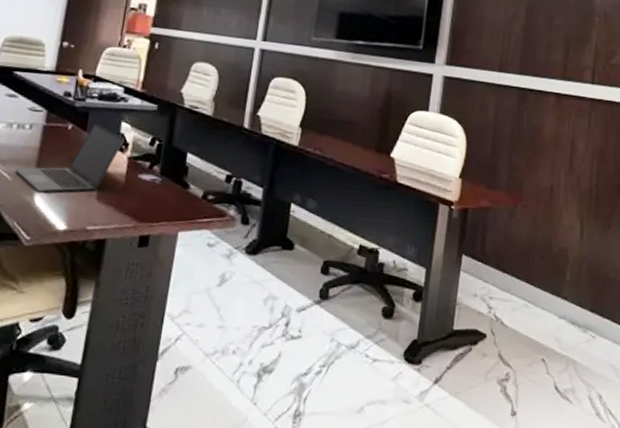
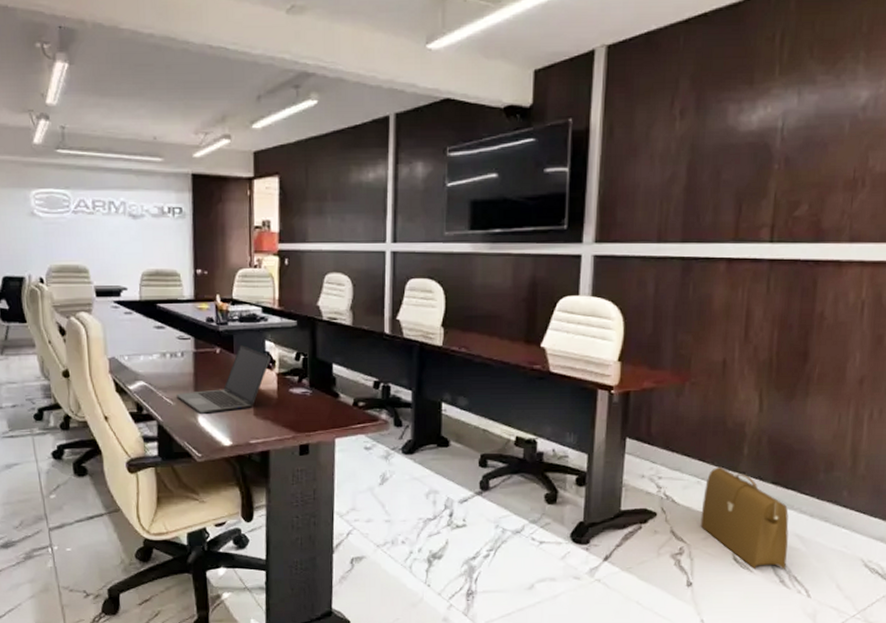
briefcase: none [526,290,604,402] -> present [700,466,789,570]

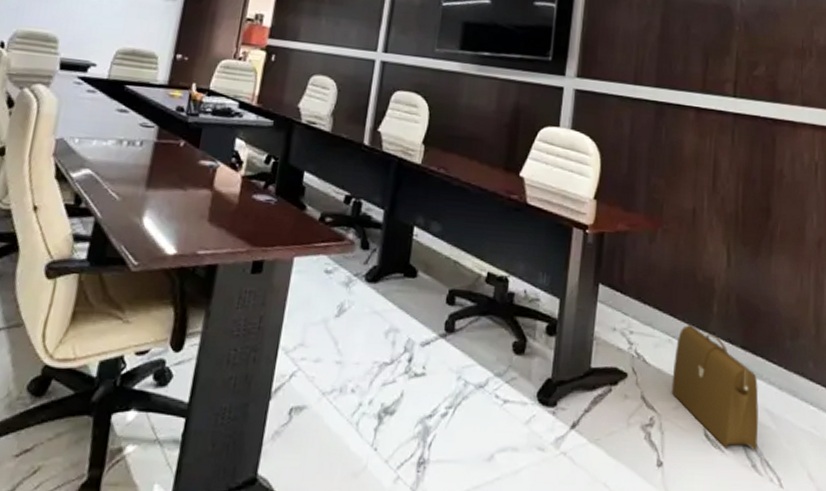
laptop: present [176,345,271,414] -> none [124,140,239,214]

